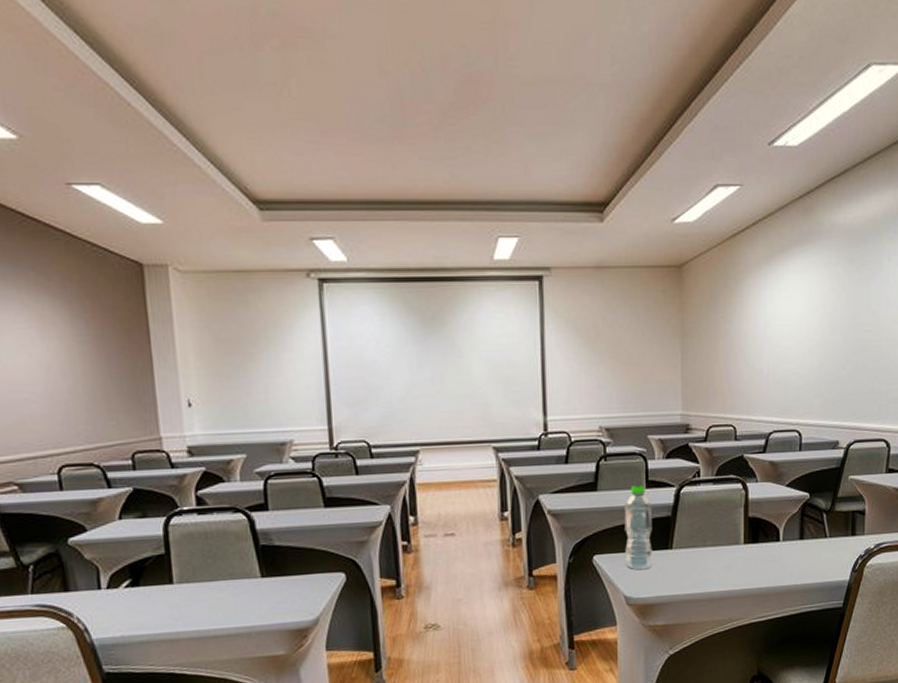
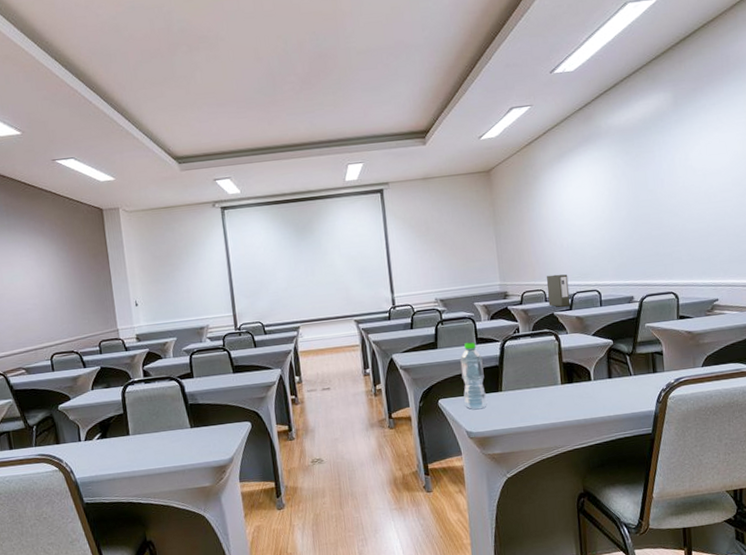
binder: none [738,407,765,448] -> present [546,274,571,307]

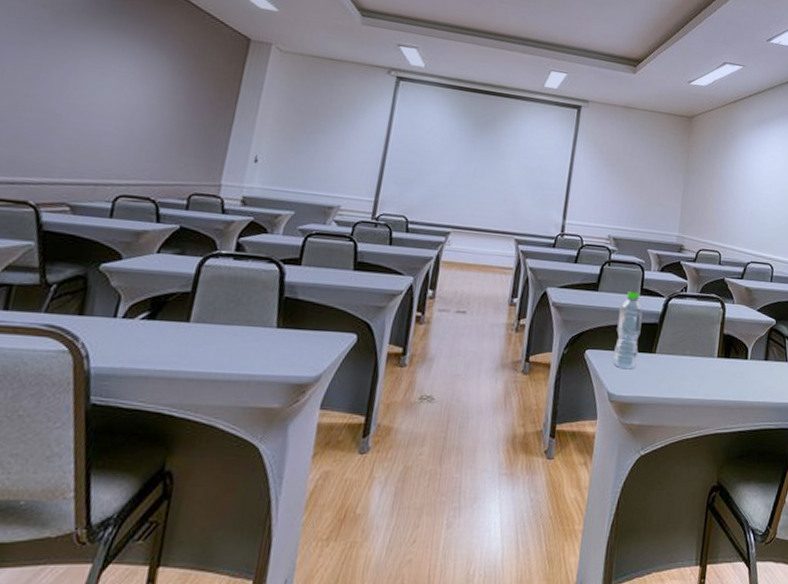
binder: present [546,274,571,307] -> none [721,237,746,275]

